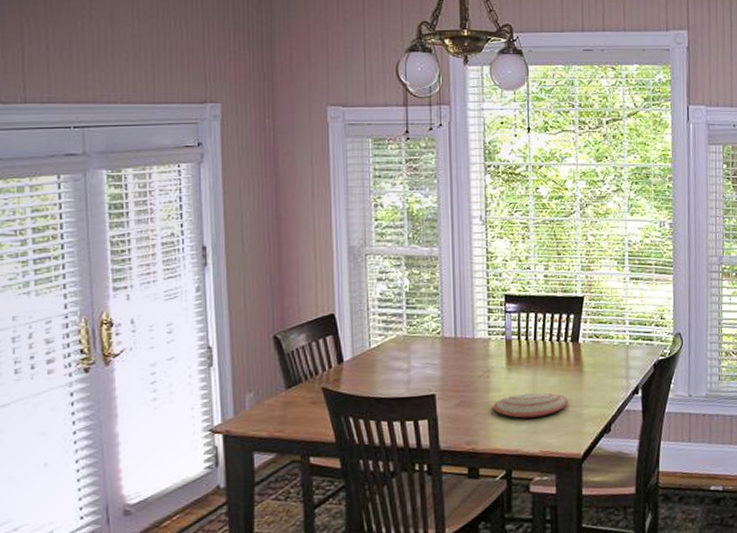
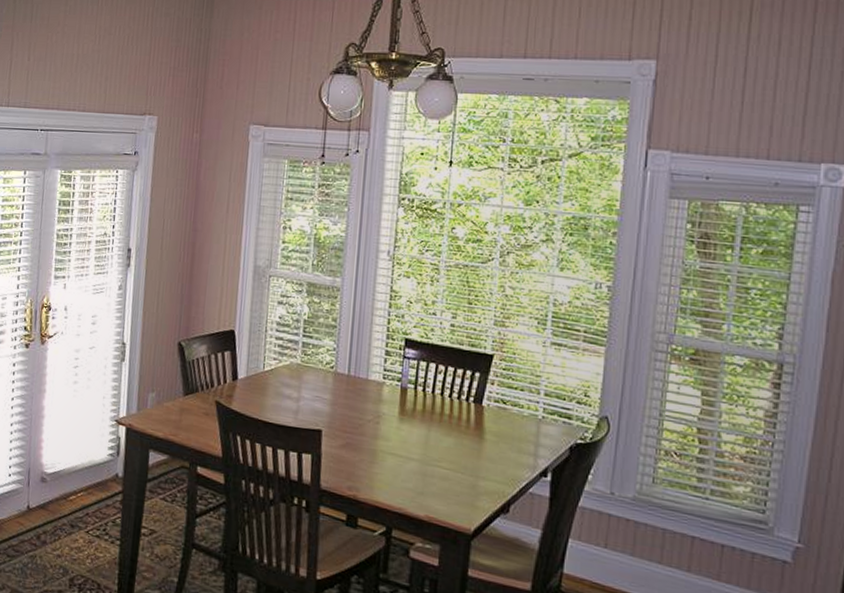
plate: present [493,392,568,418] -> none [379,448,463,478]

